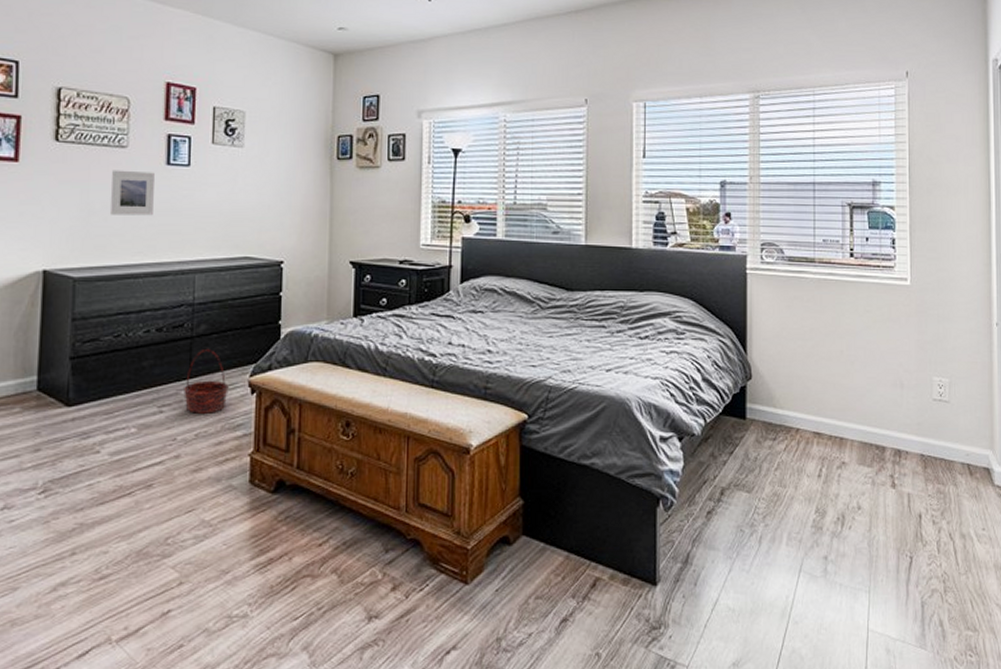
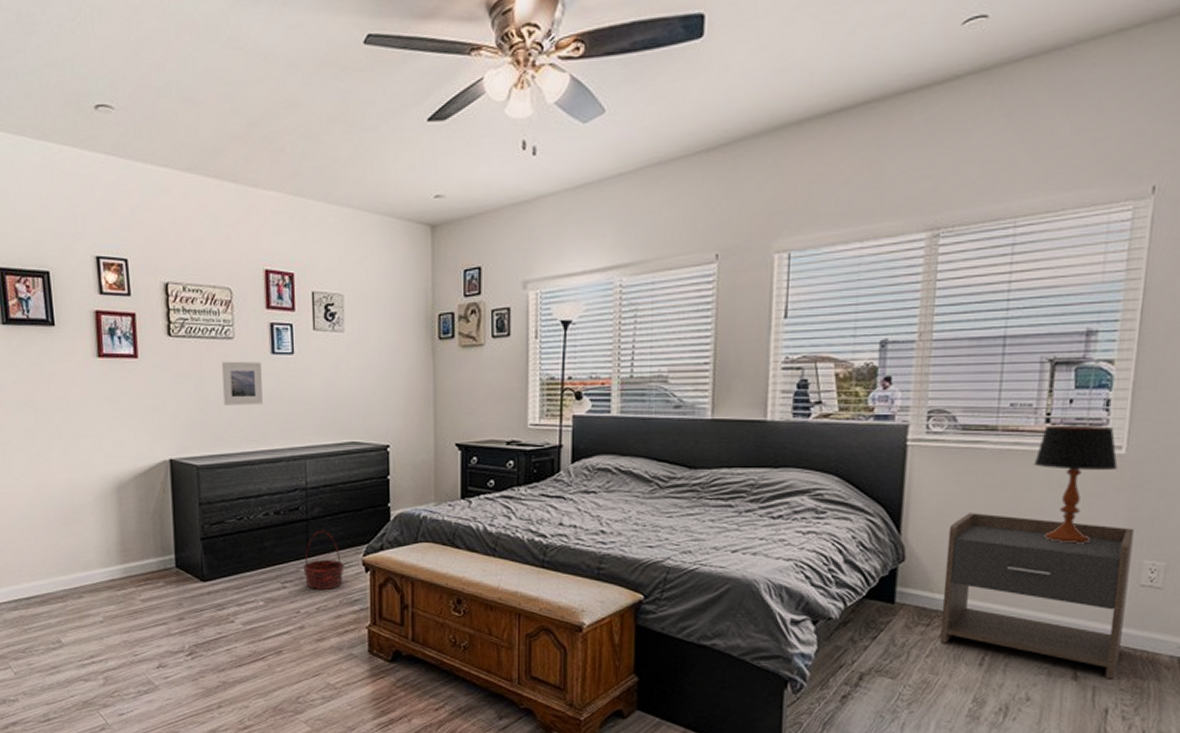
nightstand: none [784,335,924,486] -> present [939,513,1135,680]
table lamp: none [844,259,906,363] -> present [1033,425,1118,544]

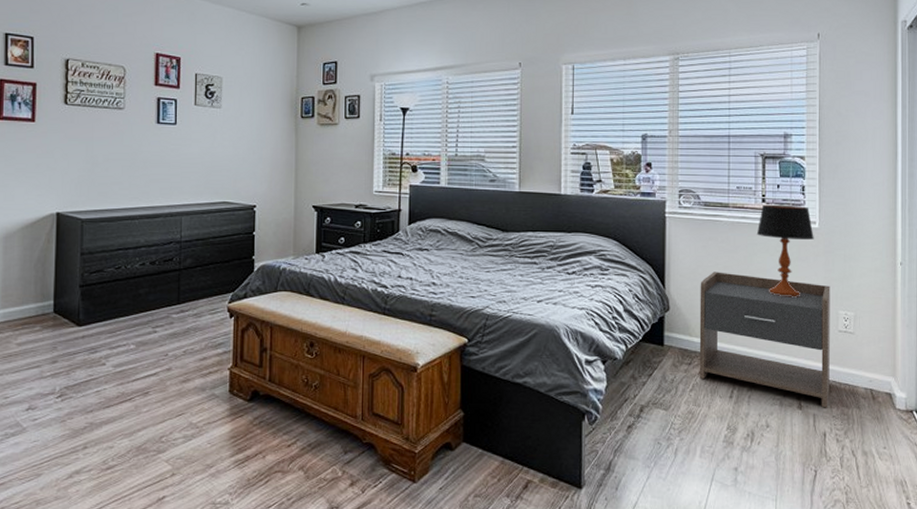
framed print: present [221,361,263,405] -> none [110,128,147,167]
basket: present [302,529,344,590] -> none [172,279,211,334]

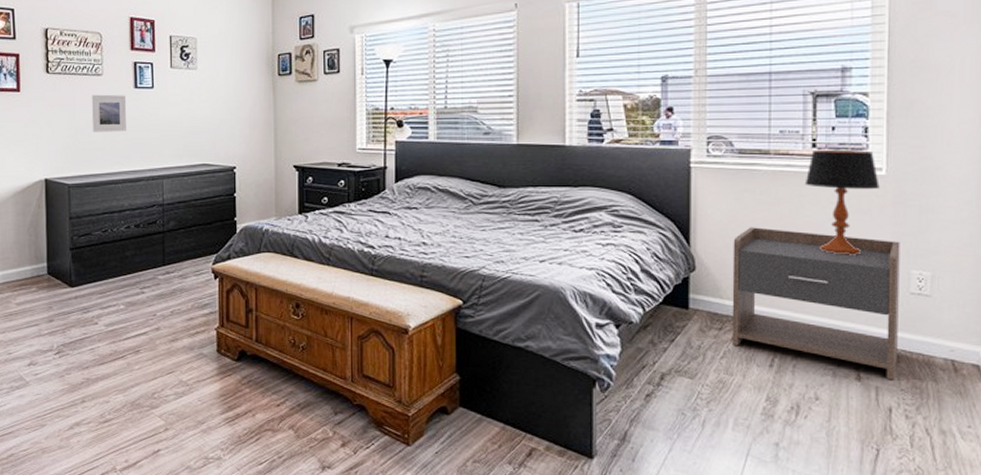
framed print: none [110,128,147,167] -> present [91,94,126,132]

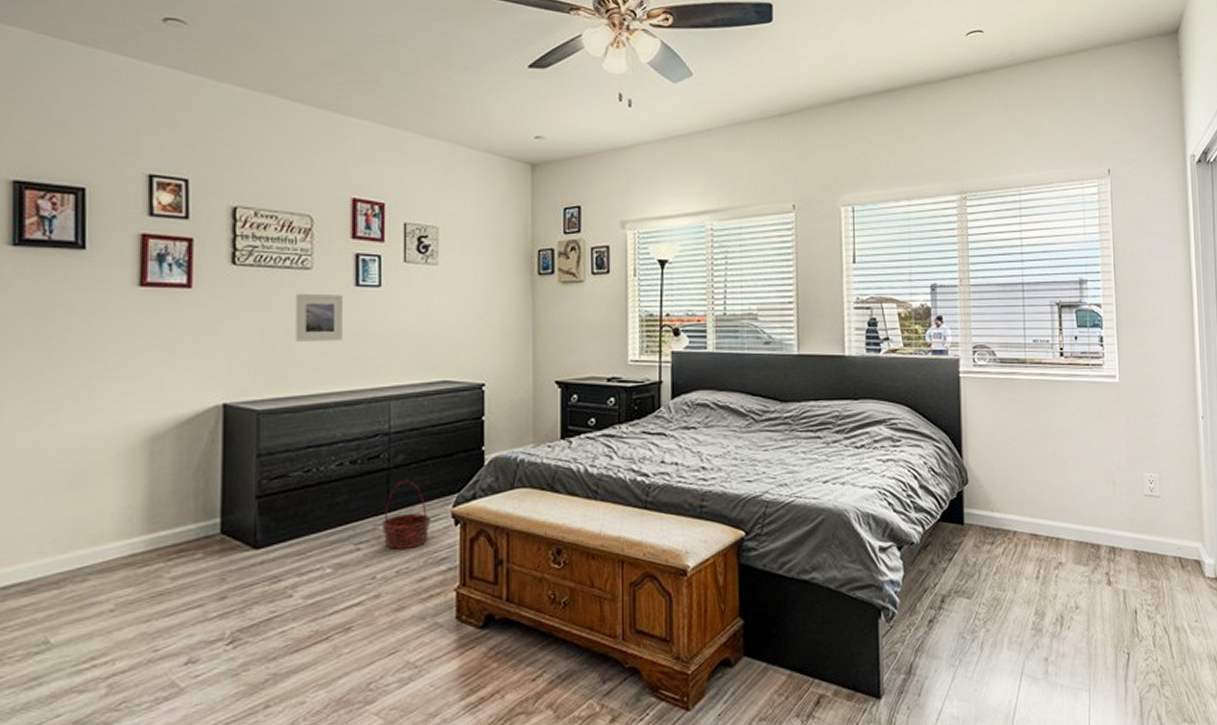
basket: none [158,241,196,295] -> present [380,479,430,549]
nightstand: present [731,227,900,380] -> none [999,436,1138,582]
table lamp: present [804,149,880,255] -> none [1056,358,1115,461]

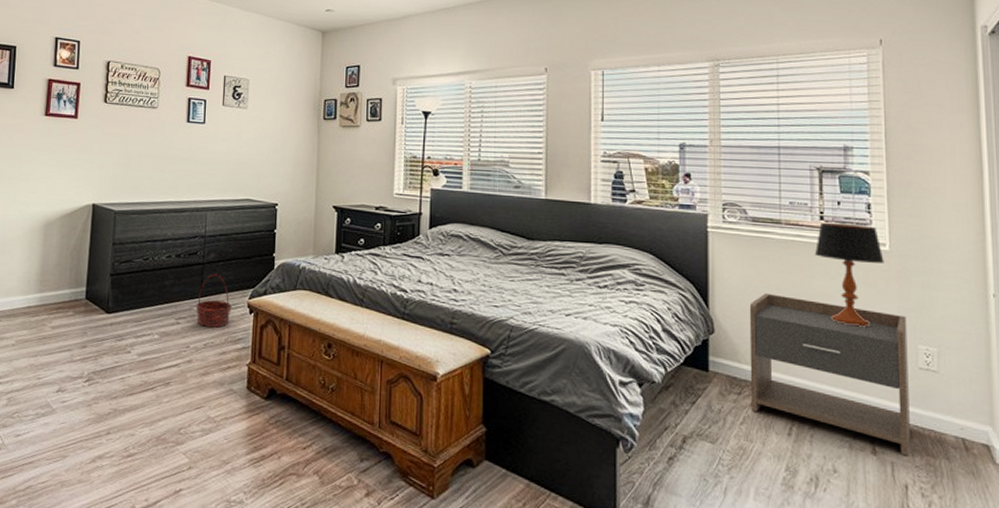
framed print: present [294,293,342,342] -> none [143,126,178,163]
nightstand: none [999,436,1138,582] -> present [749,293,910,456]
table lamp: none [1056,358,1115,461] -> present [814,222,884,327]

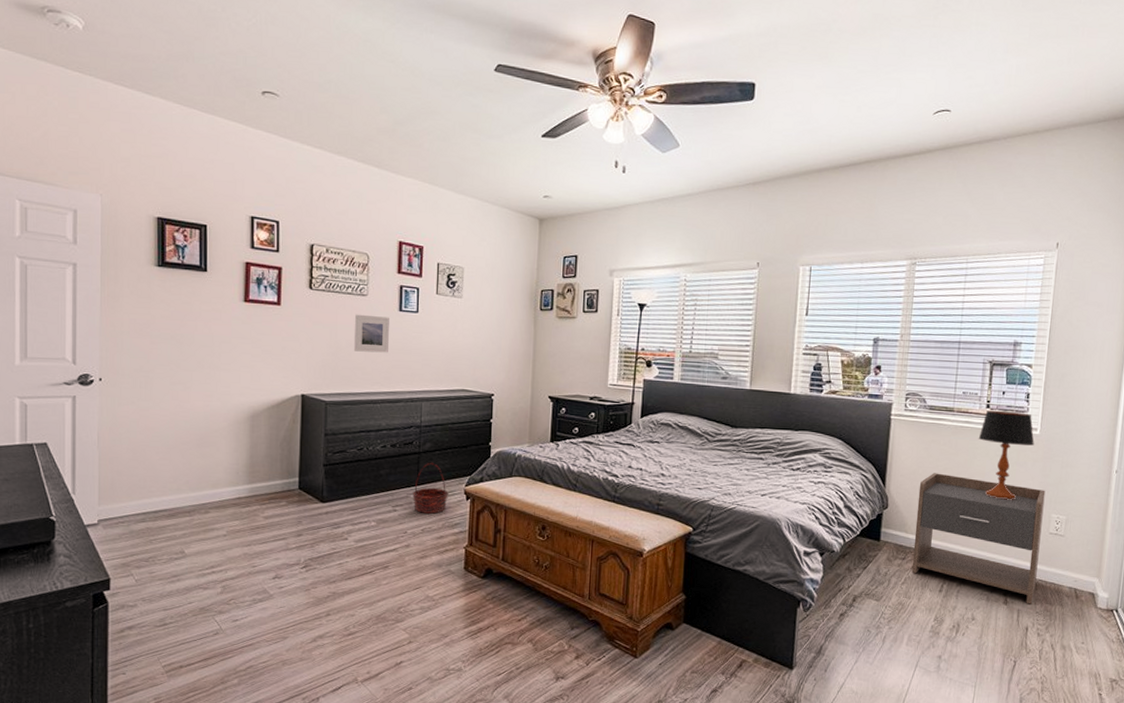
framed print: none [143,126,178,163] -> present [353,314,389,353]

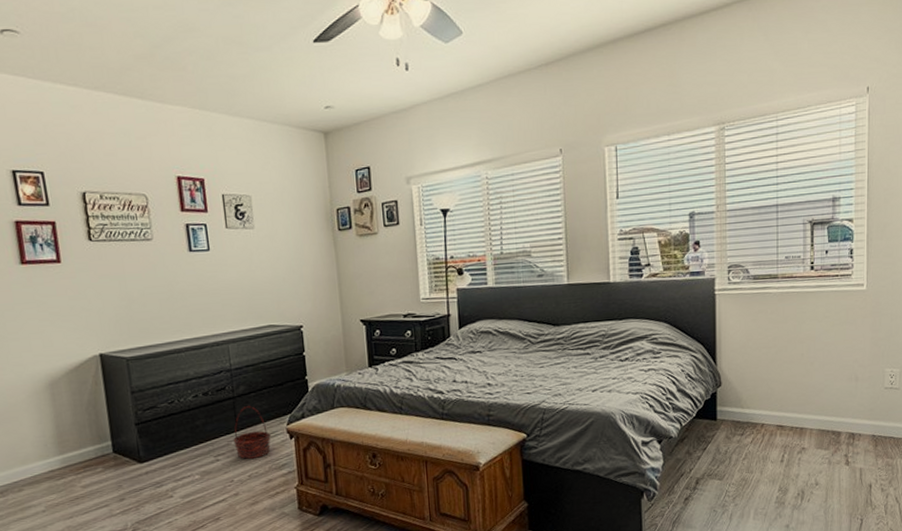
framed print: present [353,314,389,353] -> none [143,259,184,301]
nightstand: present [911,473,1046,605] -> none [750,343,877,462]
table lamp: present [978,410,1034,500] -> none [805,269,862,361]

